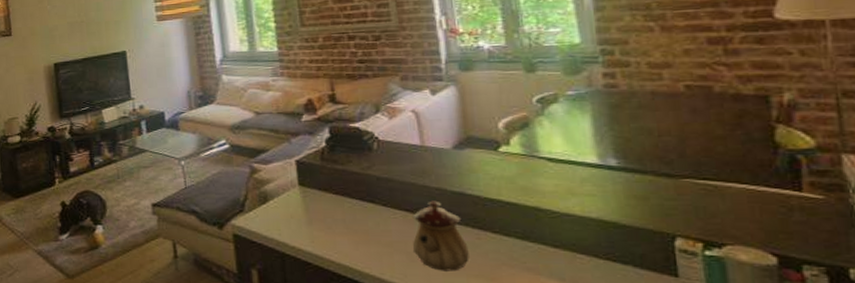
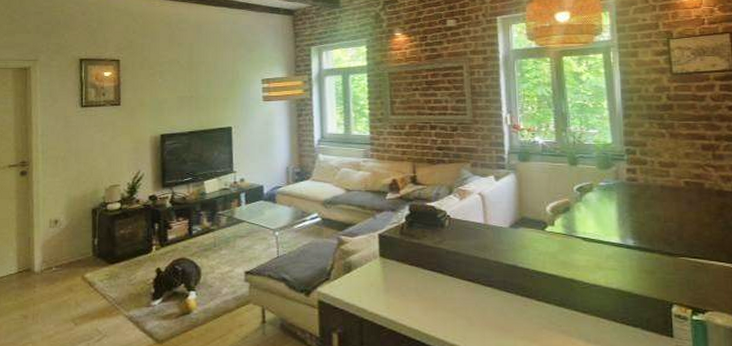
teapot: present [412,200,469,271] -> none [472,272,517,334]

